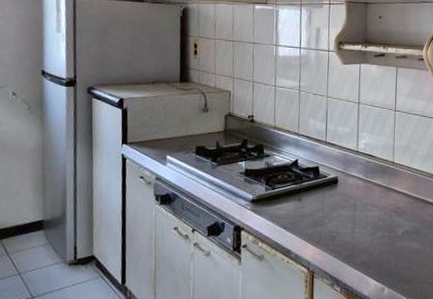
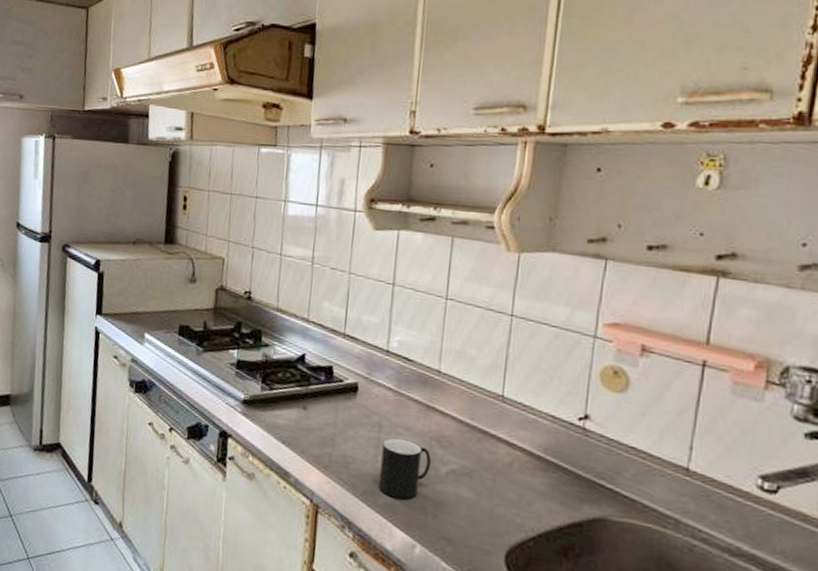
cup: none [356,214,392,257] -> present [379,438,432,500]

